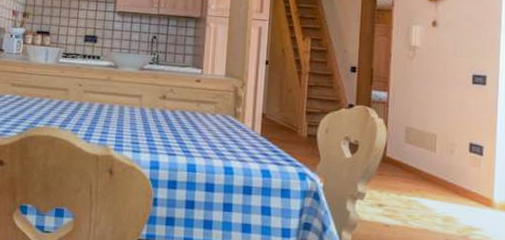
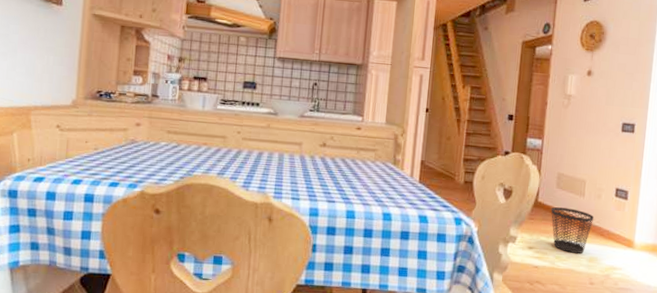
wastebasket: none [400,162,448,213] -> present [551,207,595,254]

